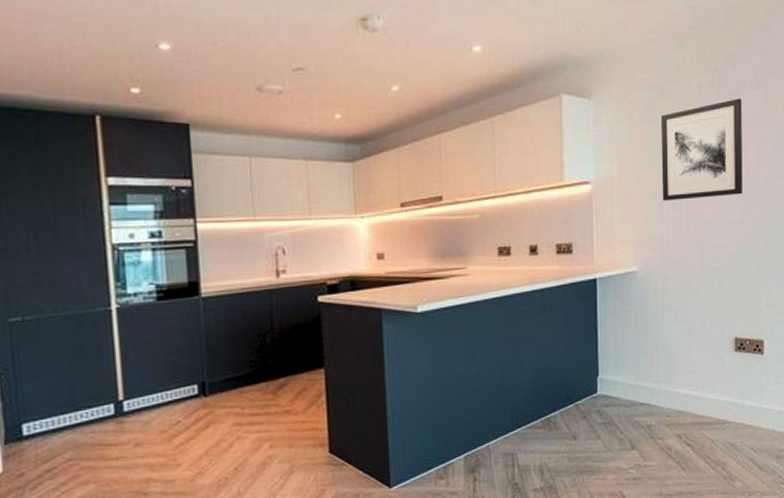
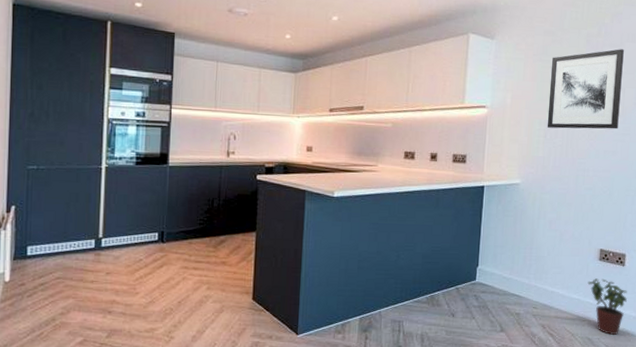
potted plant: none [724,371,769,436] -> present [587,278,627,335]

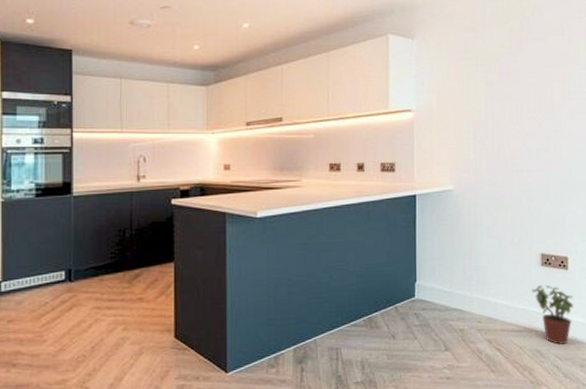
wall art: present [547,49,624,129] -> none [475,42,549,129]

